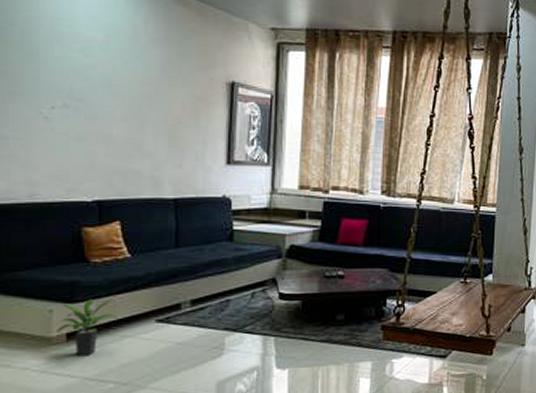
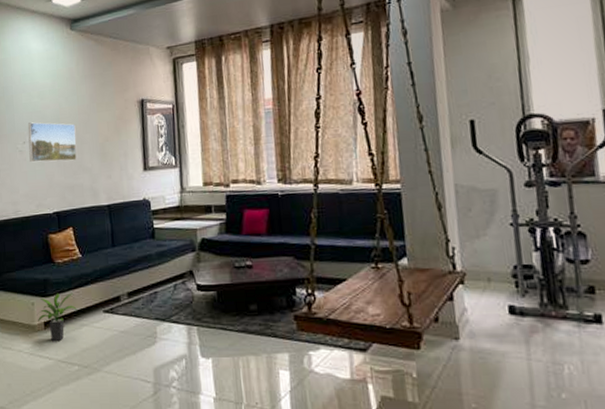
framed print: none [60,83,136,141] -> present [27,122,77,163]

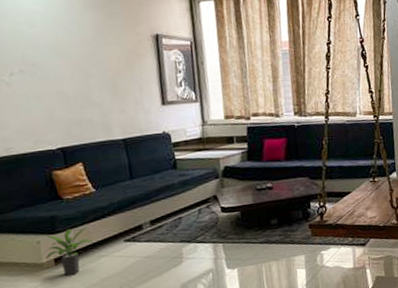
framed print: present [27,122,77,163] -> none [15,52,83,96]

